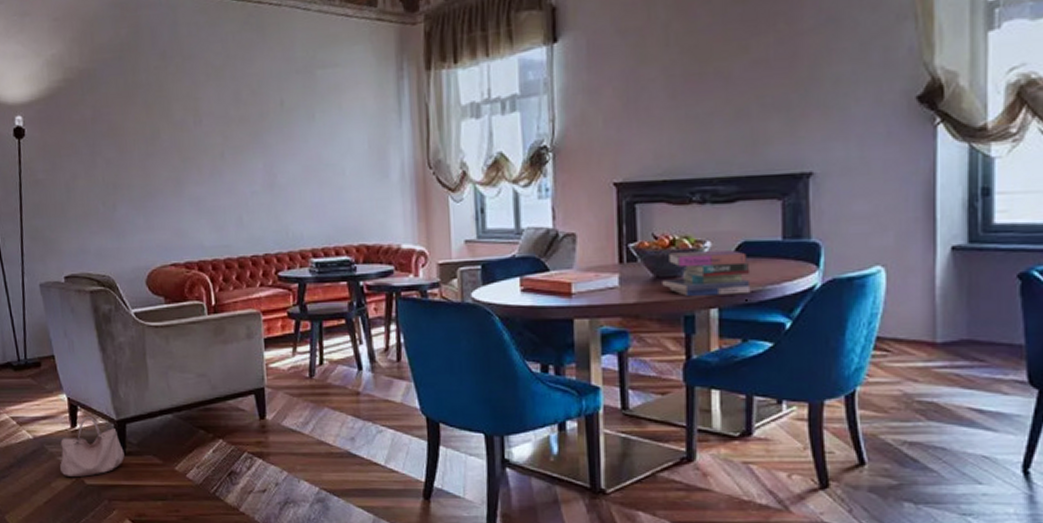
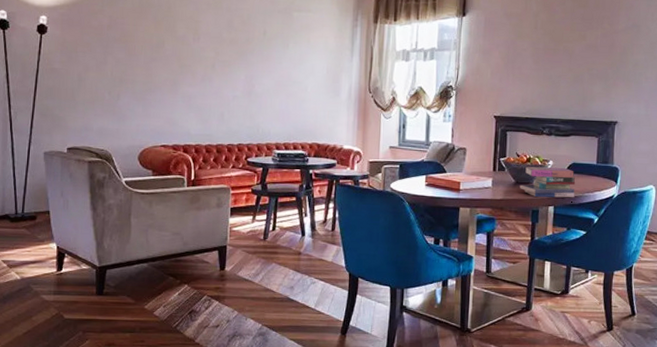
handbag: present [60,416,125,478] -> none [42,262,102,313]

